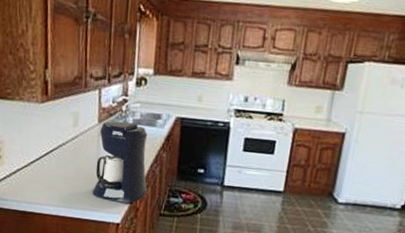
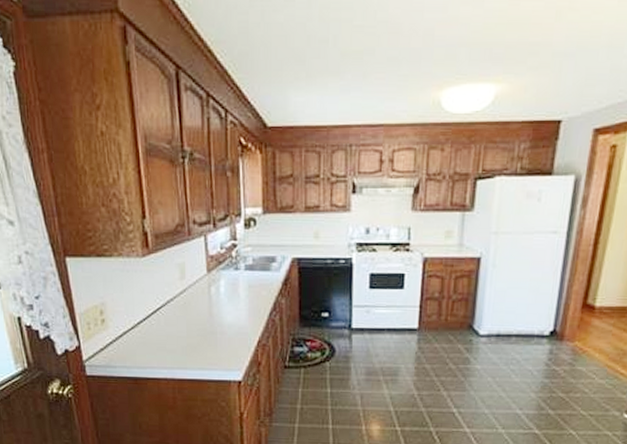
coffee maker: present [91,120,148,204] -> none [207,268,268,358]

